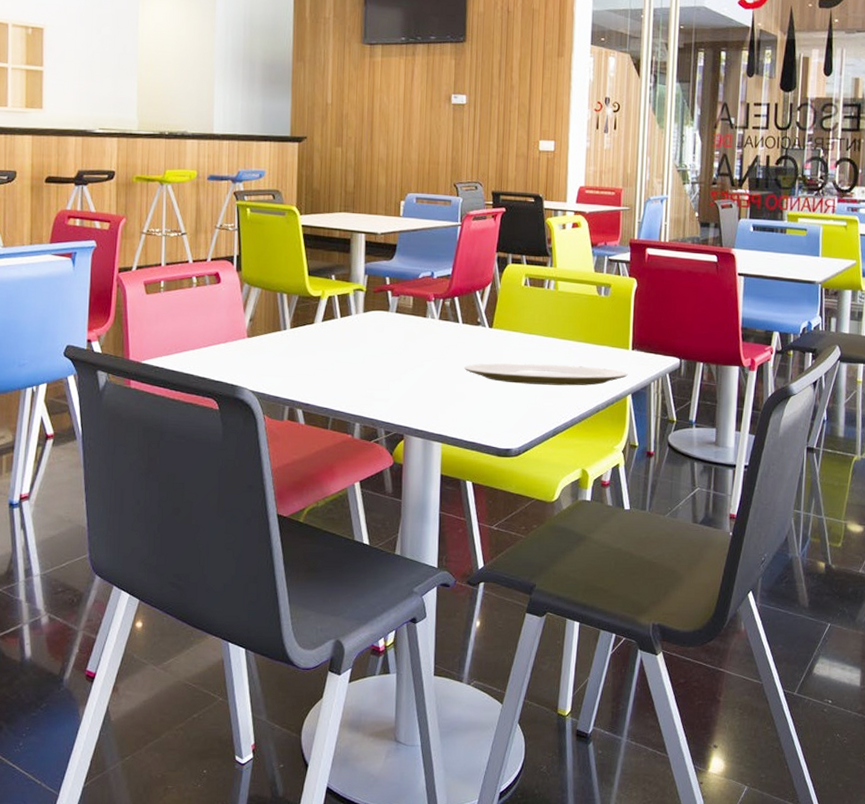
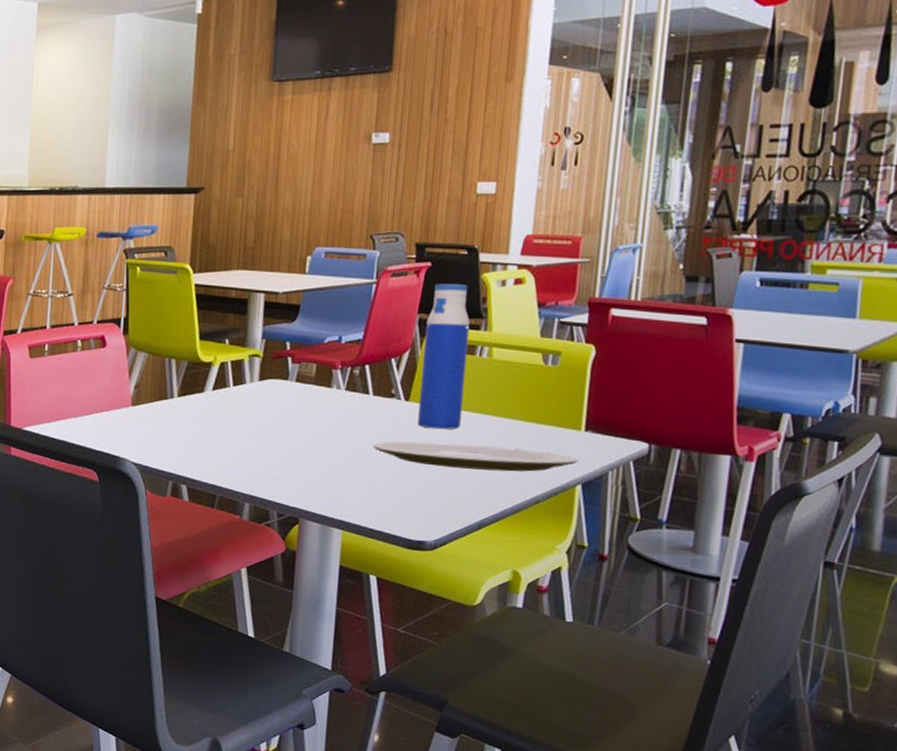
water bottle: none [500,226,539,352] -> present [417,283,470,430]

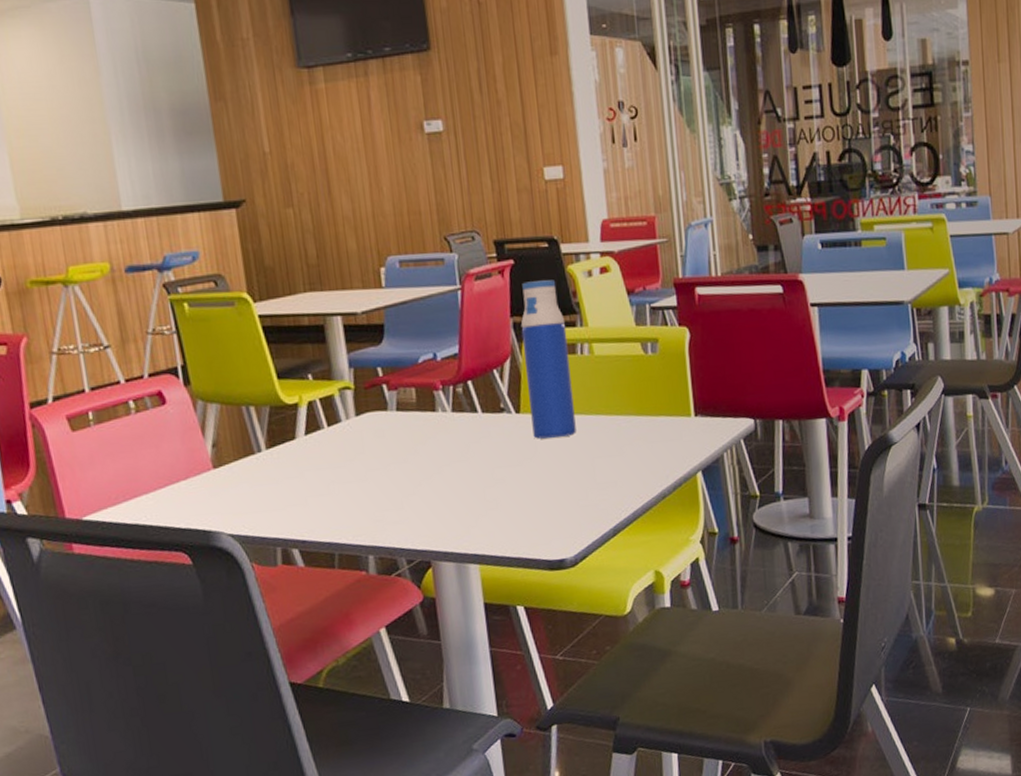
plate: present [373,441,578,472] -> none [493,443,694,479]

